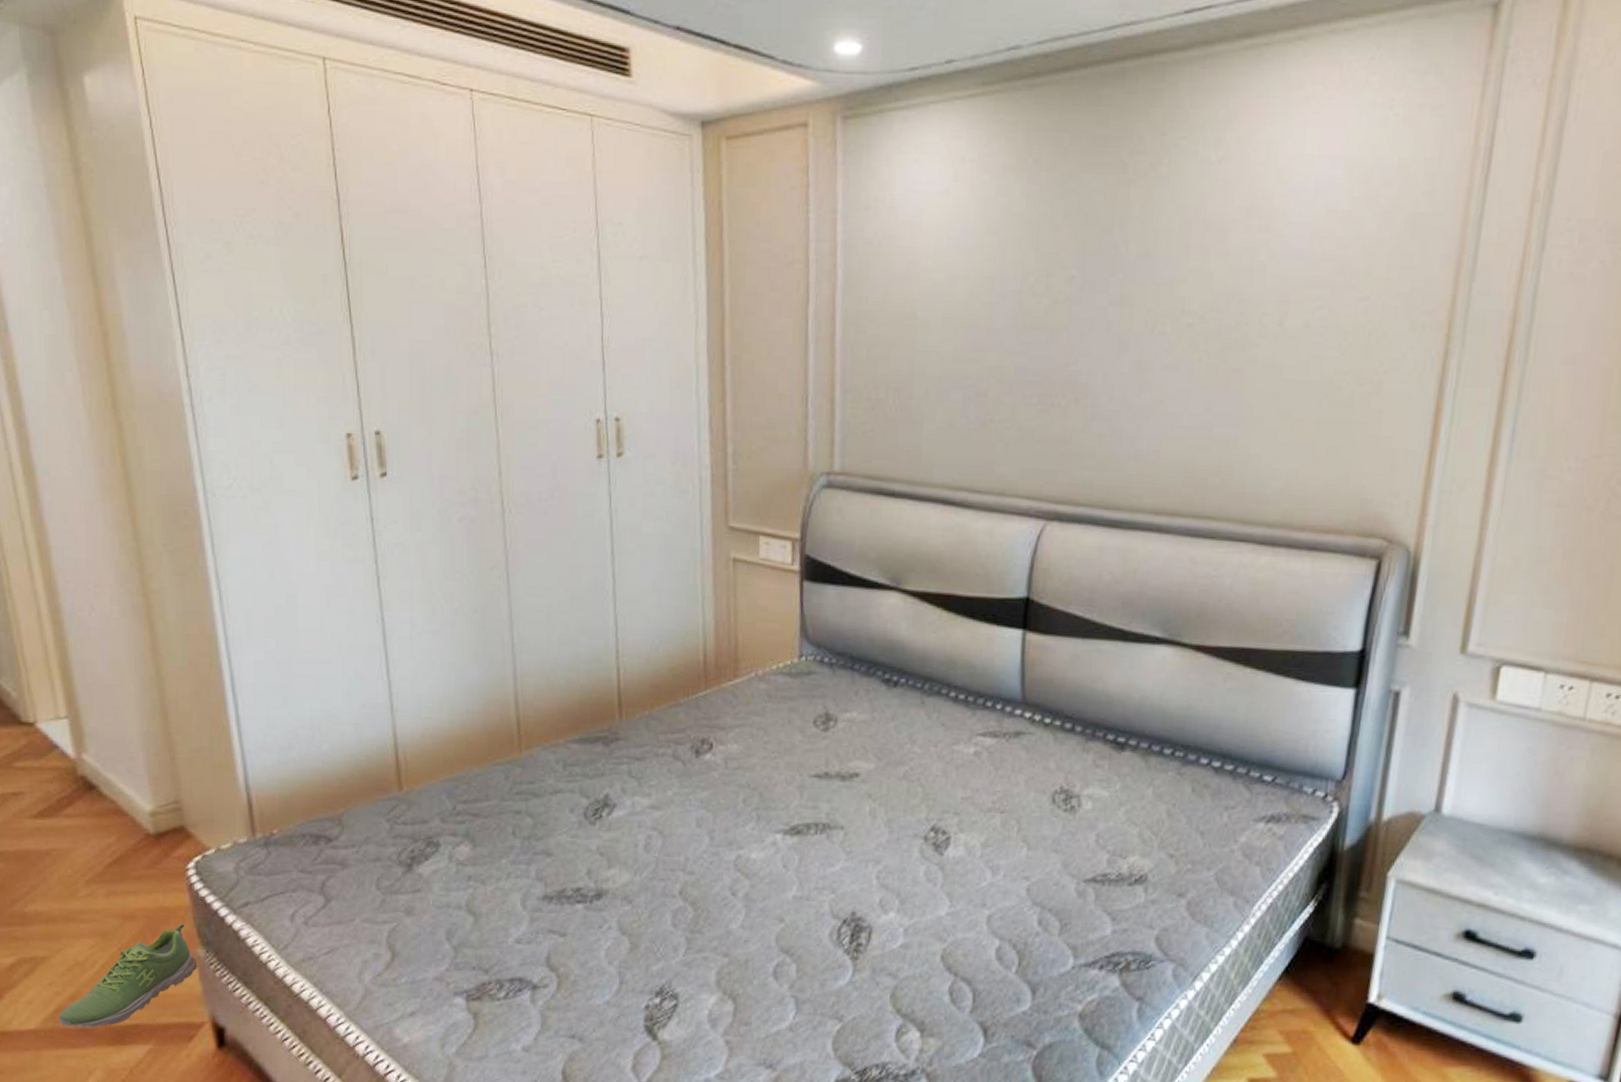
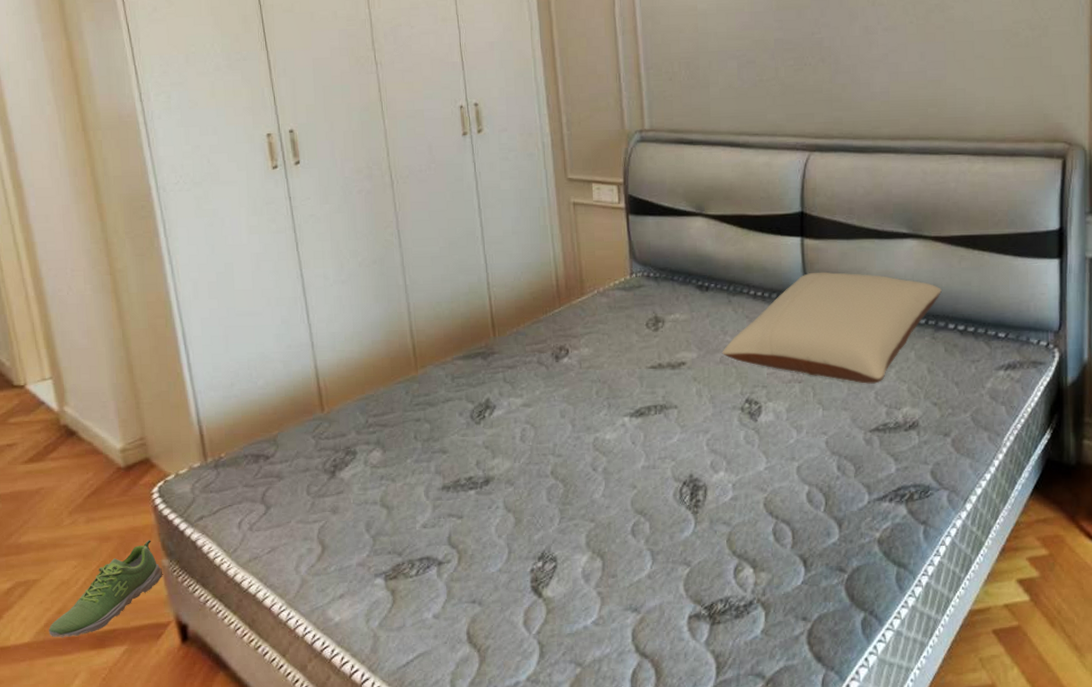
pillow: none [906,676,1197,824] -> present [722,271,942,384]

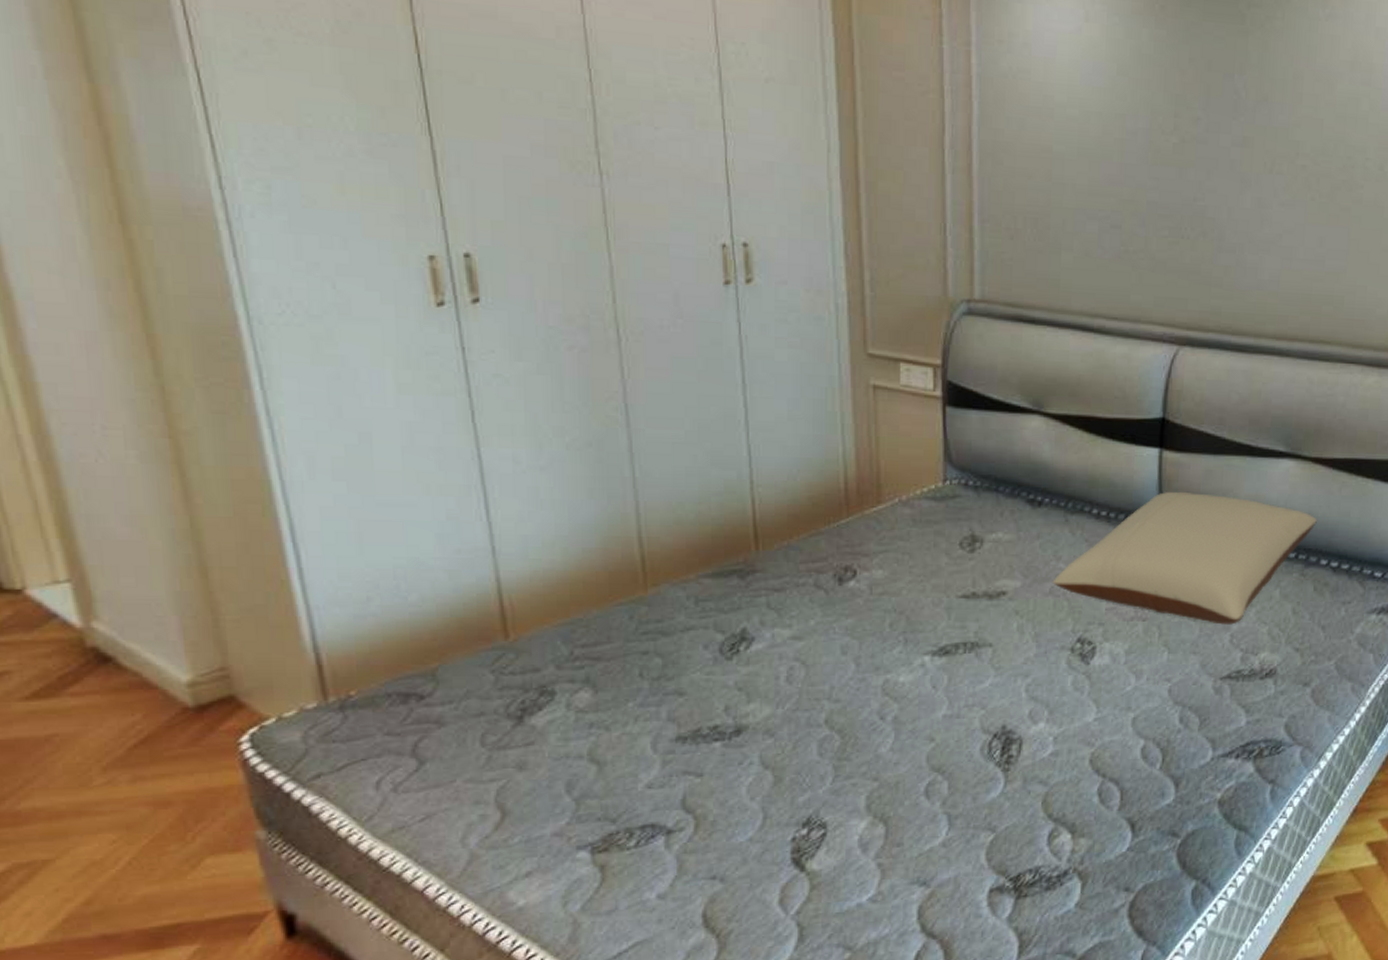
shoe: present [48,540,162,638] -> none [69,805,256,938]

